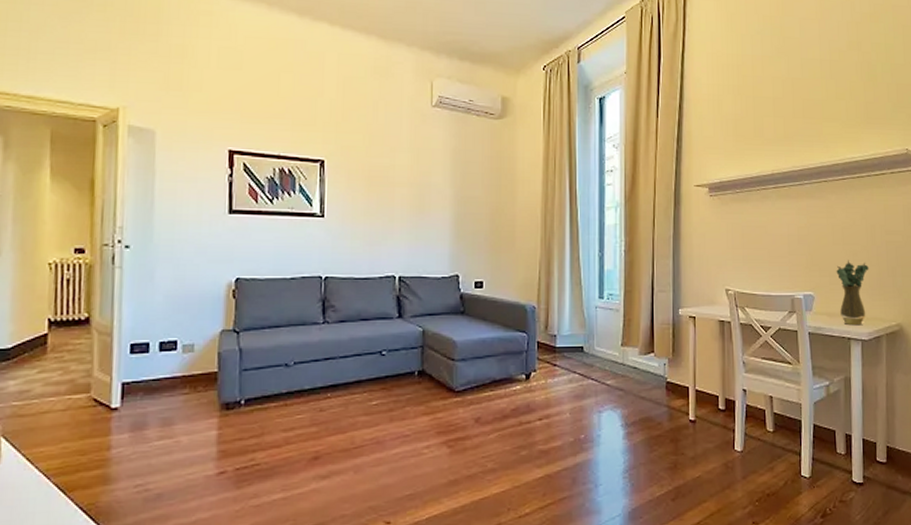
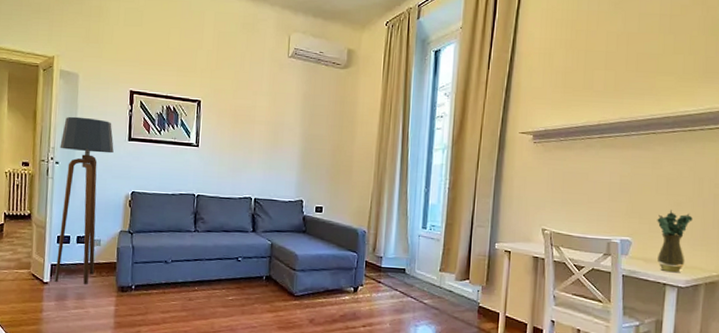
floor lamp: none [128,185,209,406] -> present [55,116,114,284]

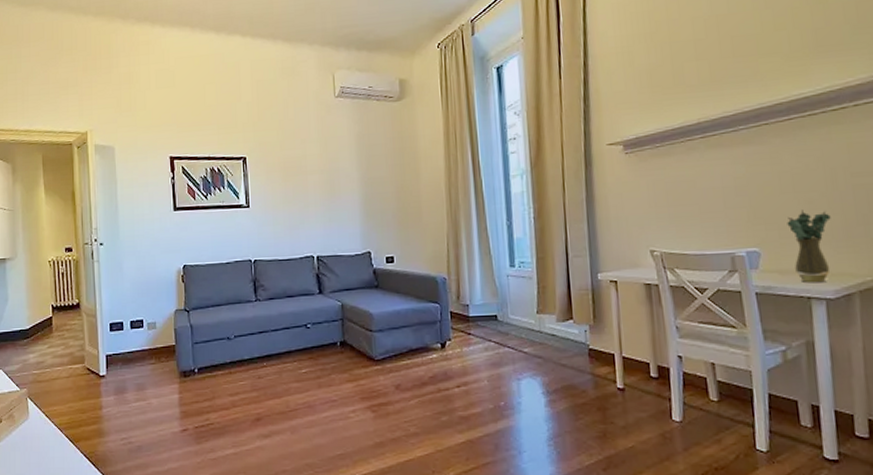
floor lamp: present [55,116,114,284] -> none [102,191,159,374]

